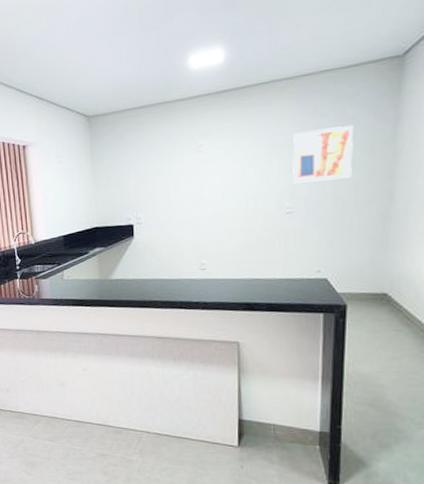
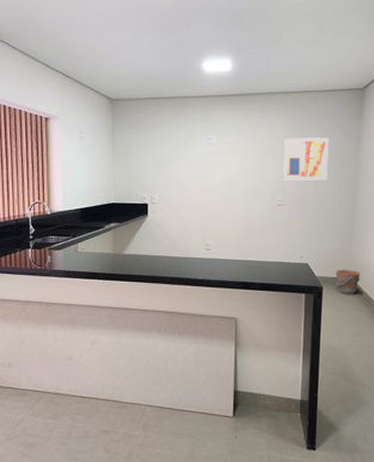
bucket: none [363,283,400,313] -> present [335,270,361,295]

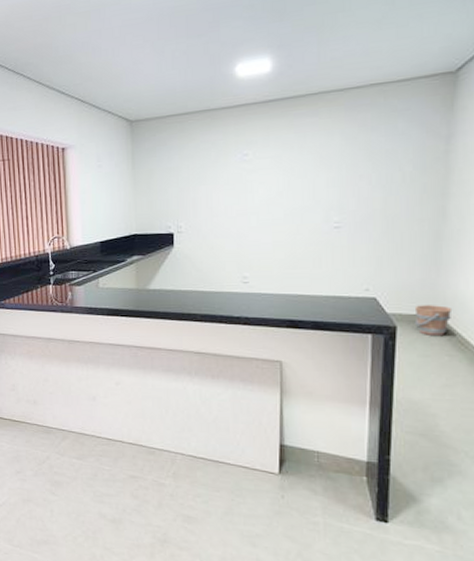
wall art: present [283,138,329,180] -> none [341,140,405,197]

